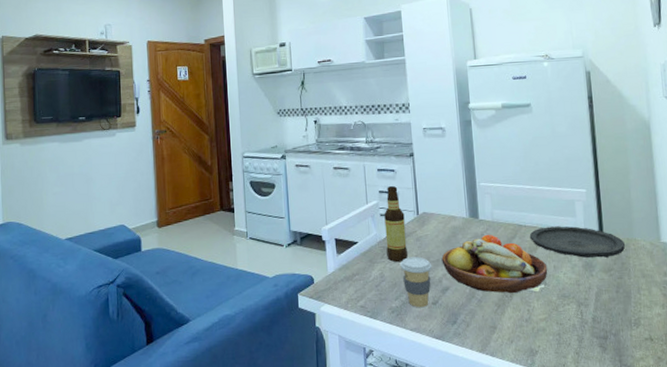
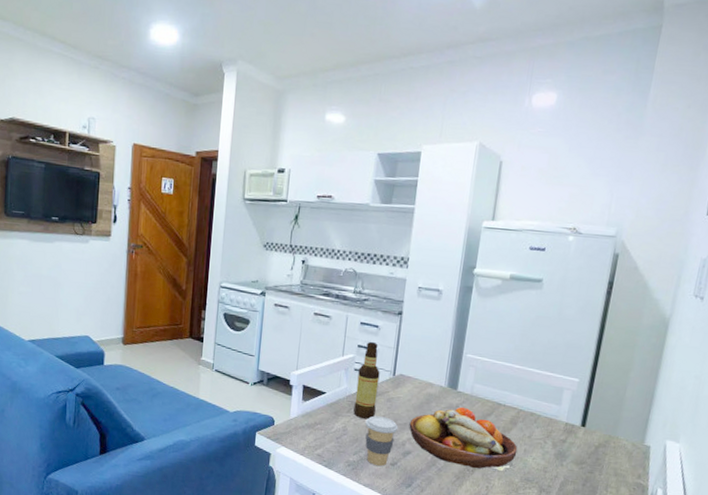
plate: present [529,226,626,258] -> none [506,409,606,451]

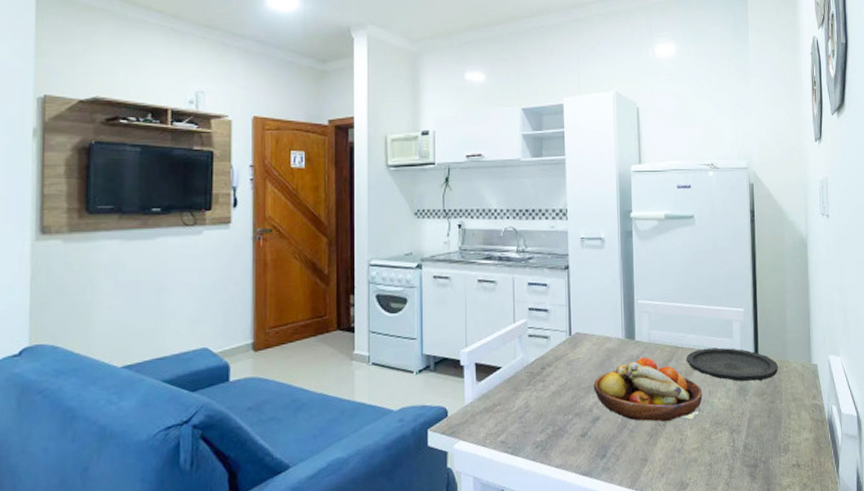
bottle: present [353,341,380,420] -> none [533,302,558,390]
coffee cup: present [365,416,399,467] -> none [547,383,583,441]
plate: none [506,409,606,451] -> present [686,347,779,382]

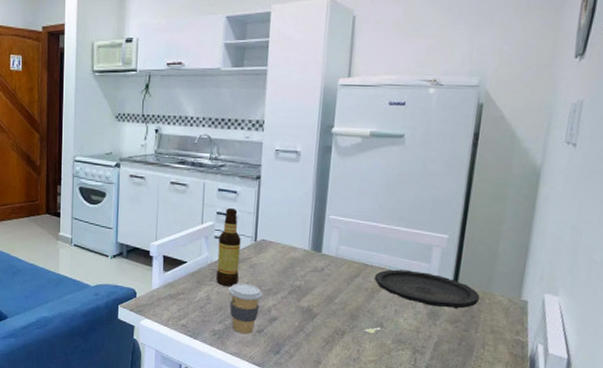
bottle: none [533,302,558,390] -> present [216,207,241,287]
coffee cup: none [547,383,583,441] -> present [228,283,263,334]
fruit bowl: present [593,357,703,422] -> none [274,269,388,332]

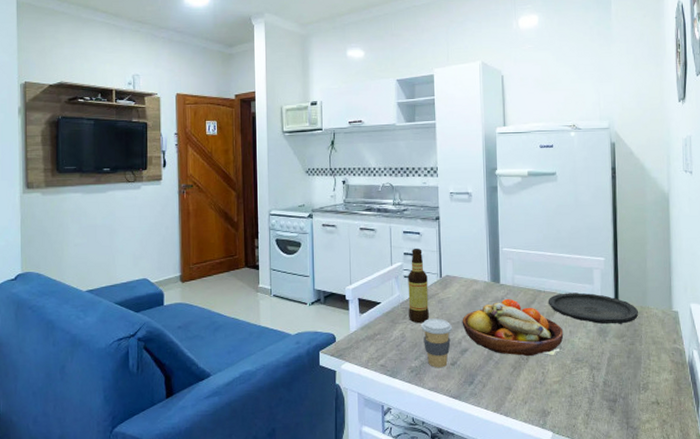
fruit bowl: none [274,269,388,332] -> present [462,298,564,357]

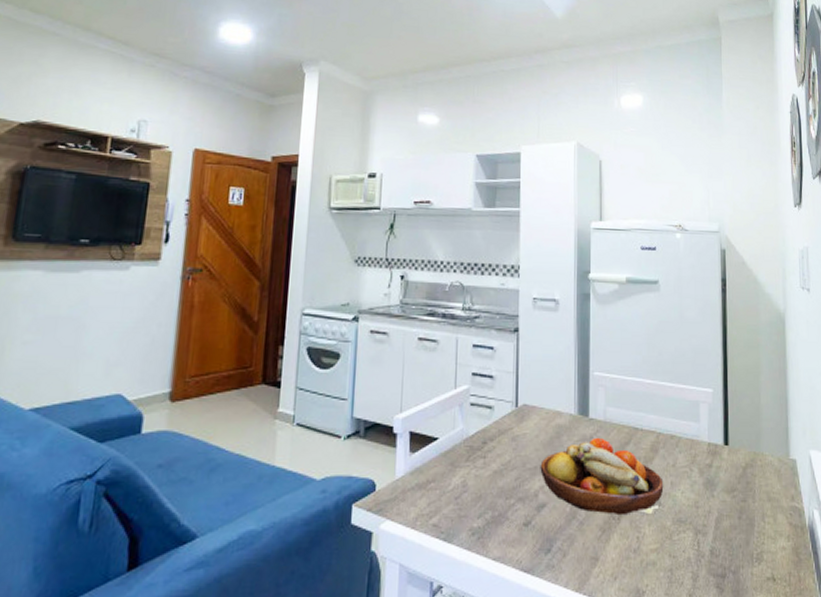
bottle: present [408,248,430,324] -> none [473,367,500,468]
coffee cup: present [421,318,453,368] -> none [488,461,528,530]
plate: present [548,292,639,325] -> none [645,432,752,475]

